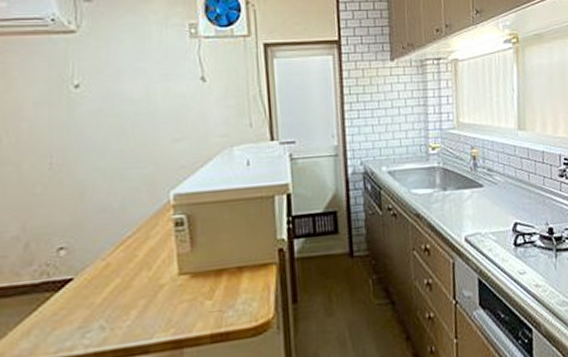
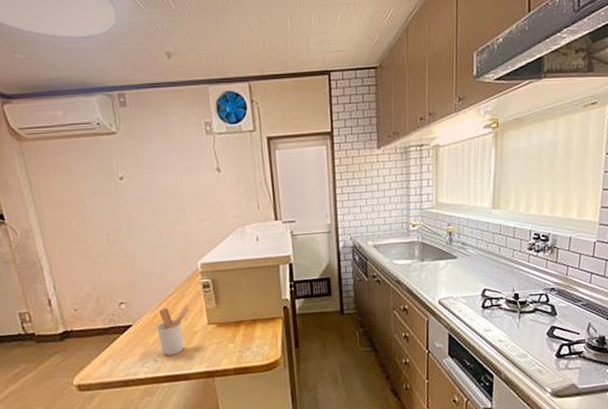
utensil holder: none [108,250,155,321] -> present [157,305,189,356]

